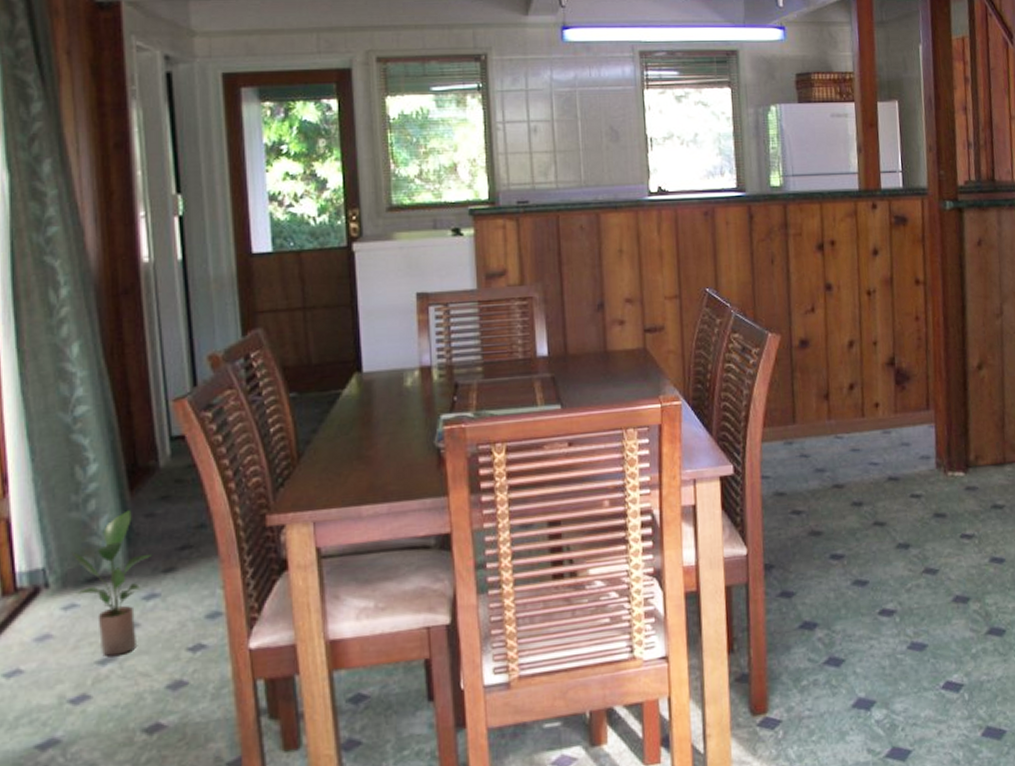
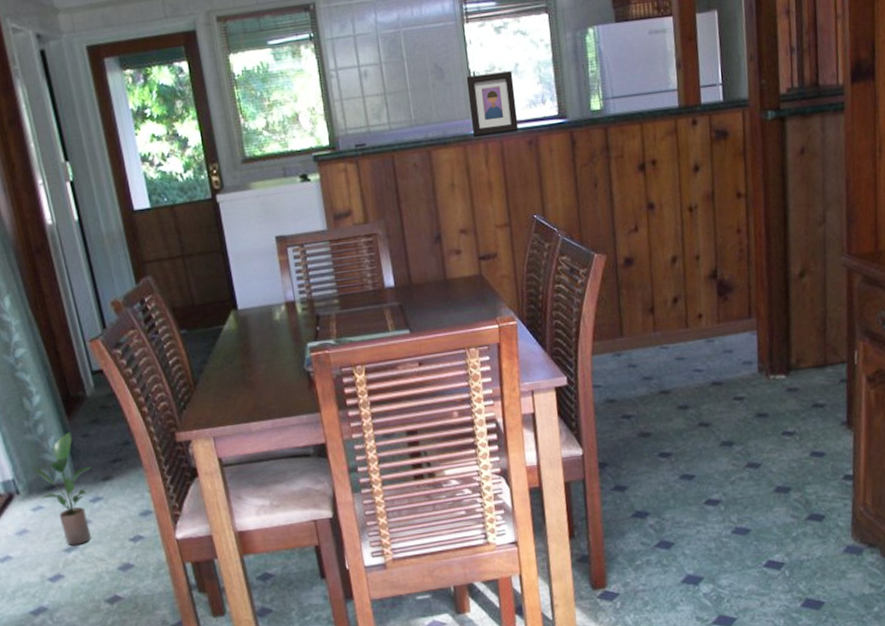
picture frame: none [642,140,695,203] -> present [466,71,519,137]

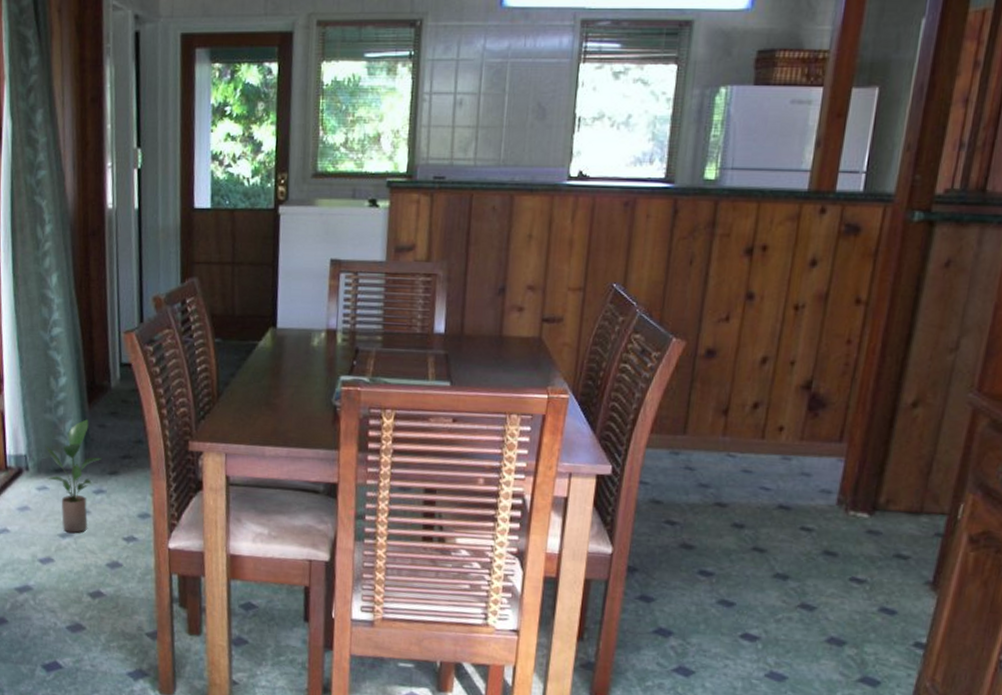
picture frame: present [466,71,519,137] -> none [563,121,623,190]

